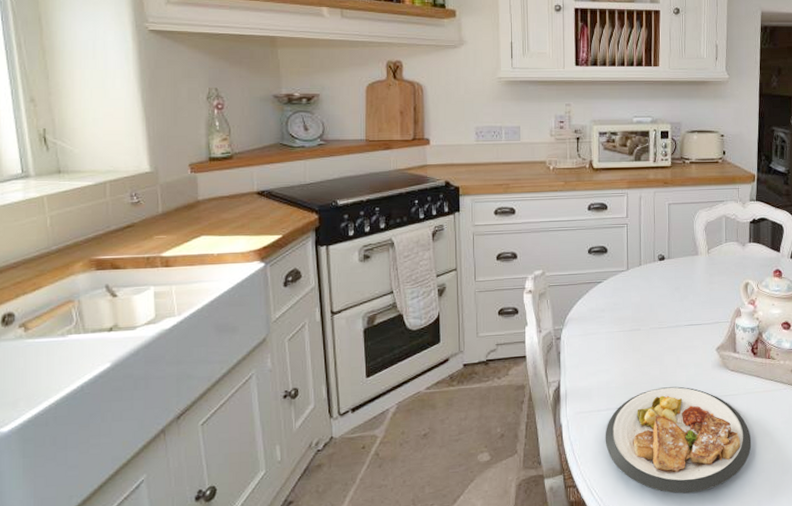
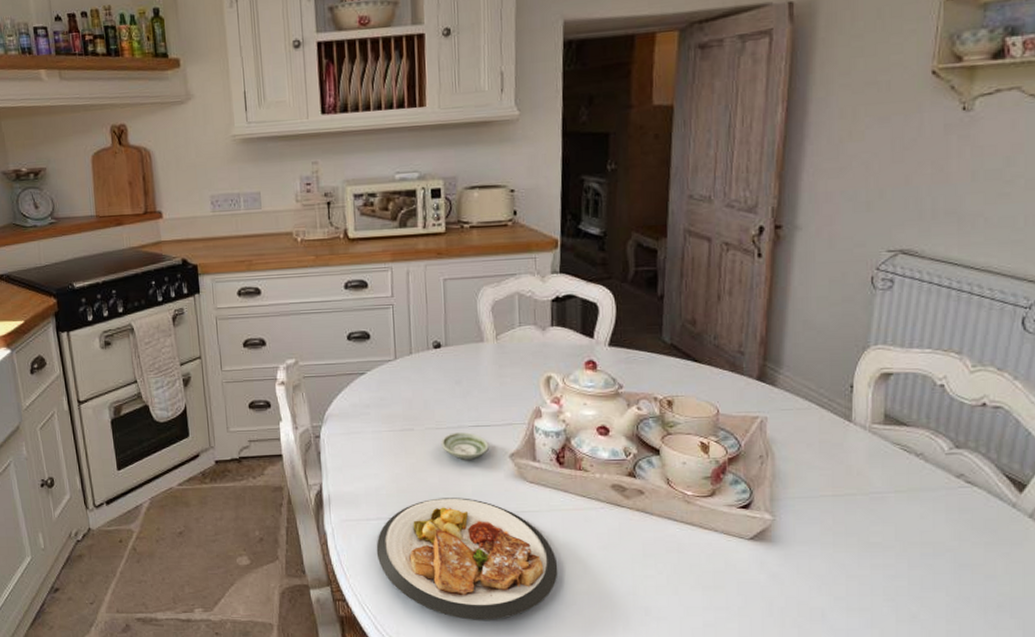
saucer: none [662,330,700,354] -> present [440,432,489,460]

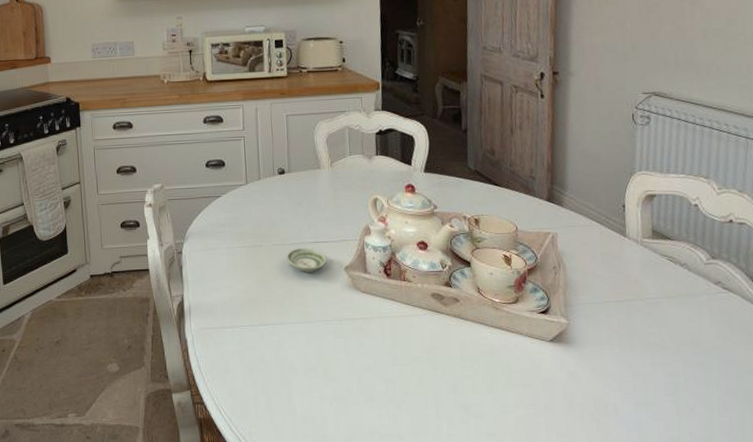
plate: present [376,498,558,620] -> none [231,306,389,420]

